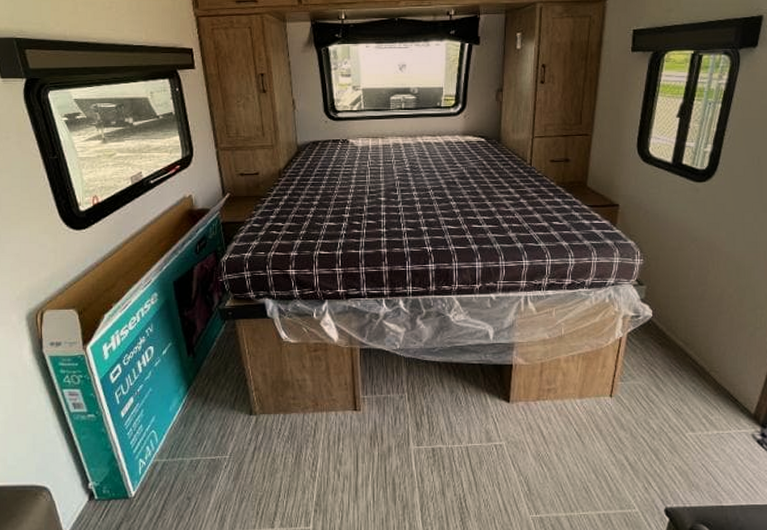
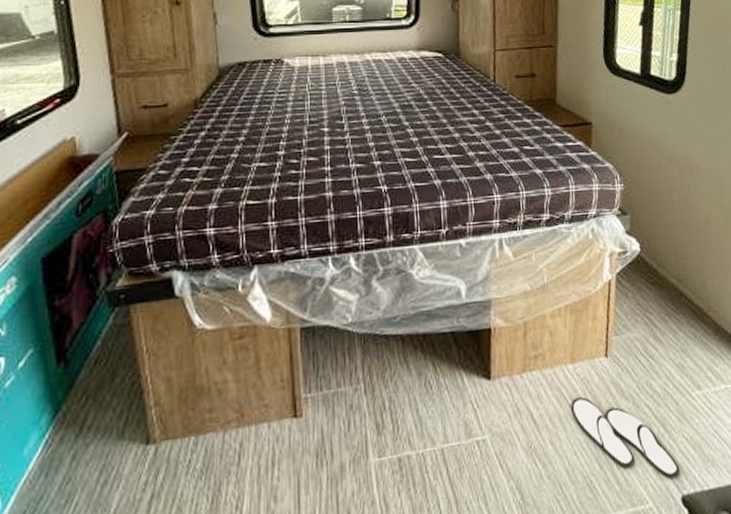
slippers: none [575,425,666,495] -> present [570,397,680,480]

